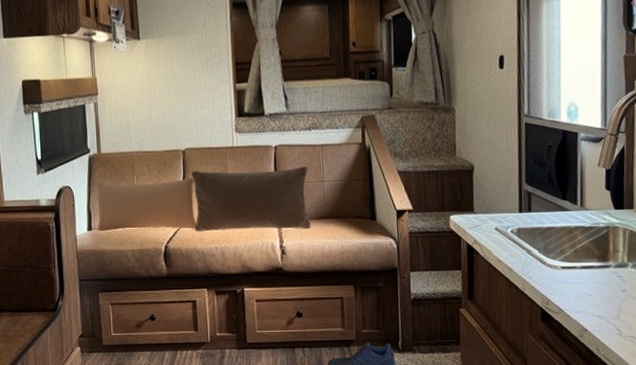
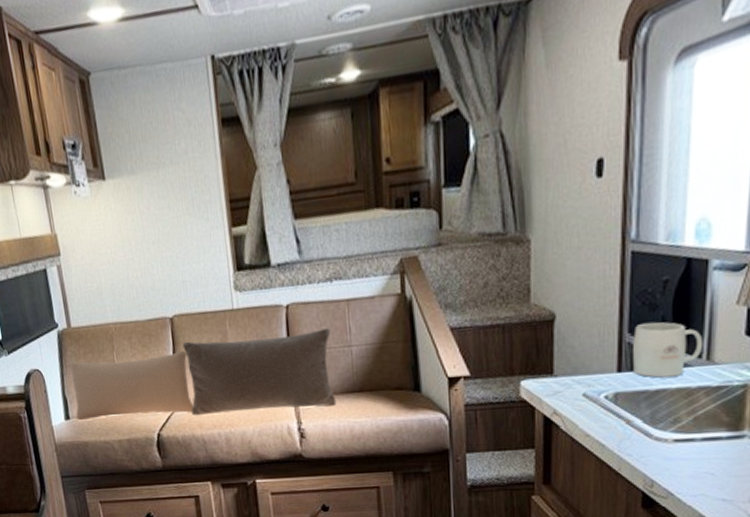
mug: none [528,176,578,218] -> present [632,322,704,378]

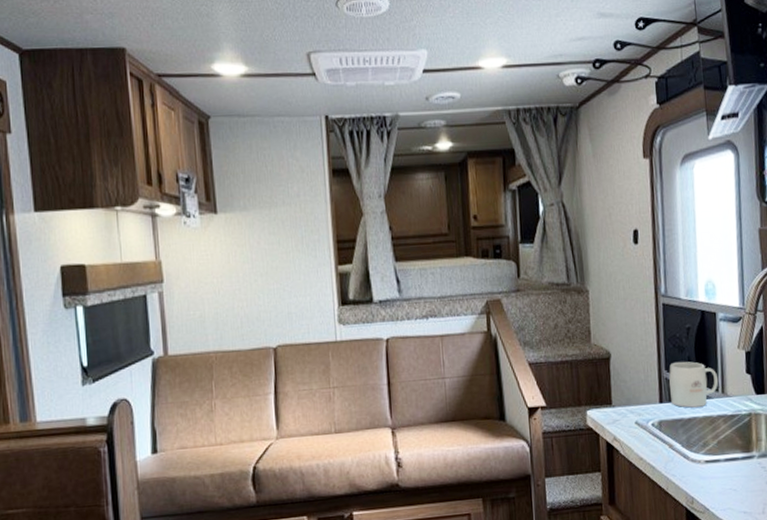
pillow: present [68,350,193,421] -> none [161,380,292,455]
pillow: present [182,328,337,417] -> none [285,361,432,448]

